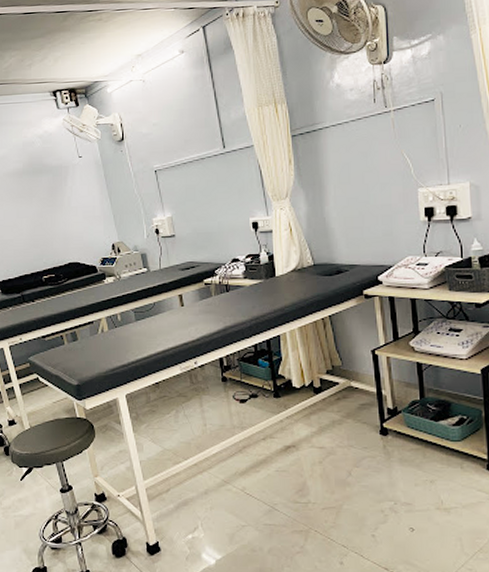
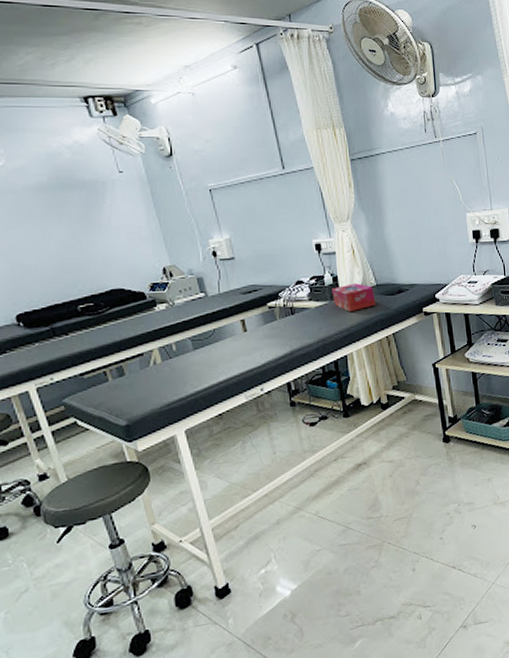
tissue box: none [267,262,313,291] -> present [332,283,376,311]

